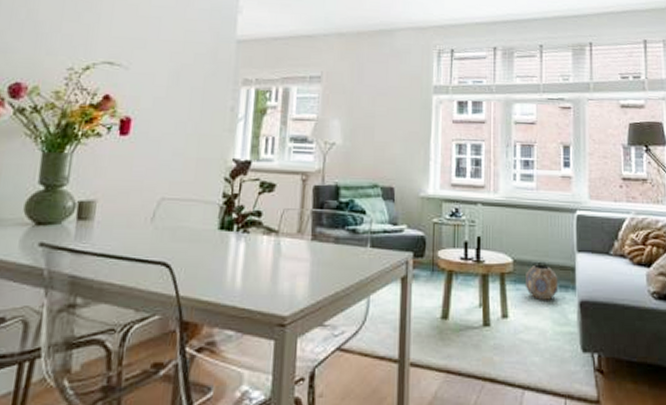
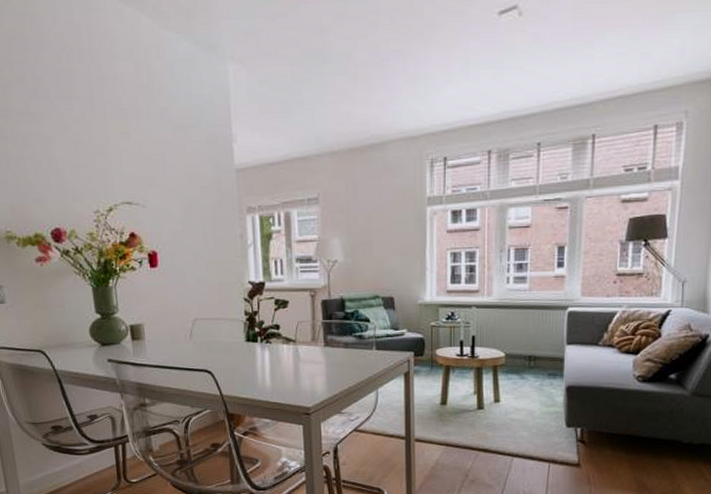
planter: present [526,264,559,300] -> none [516,357,547,387]

